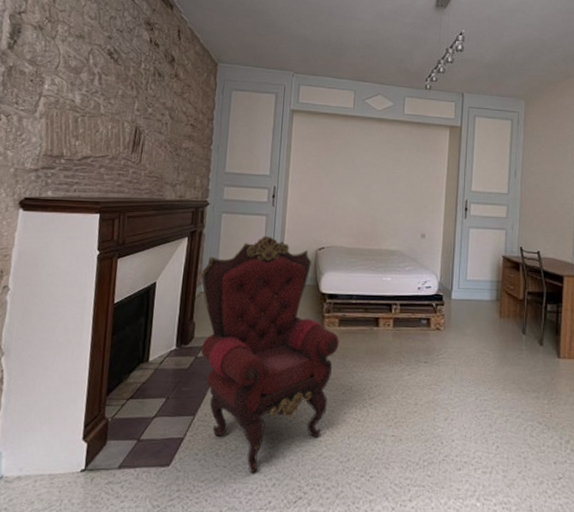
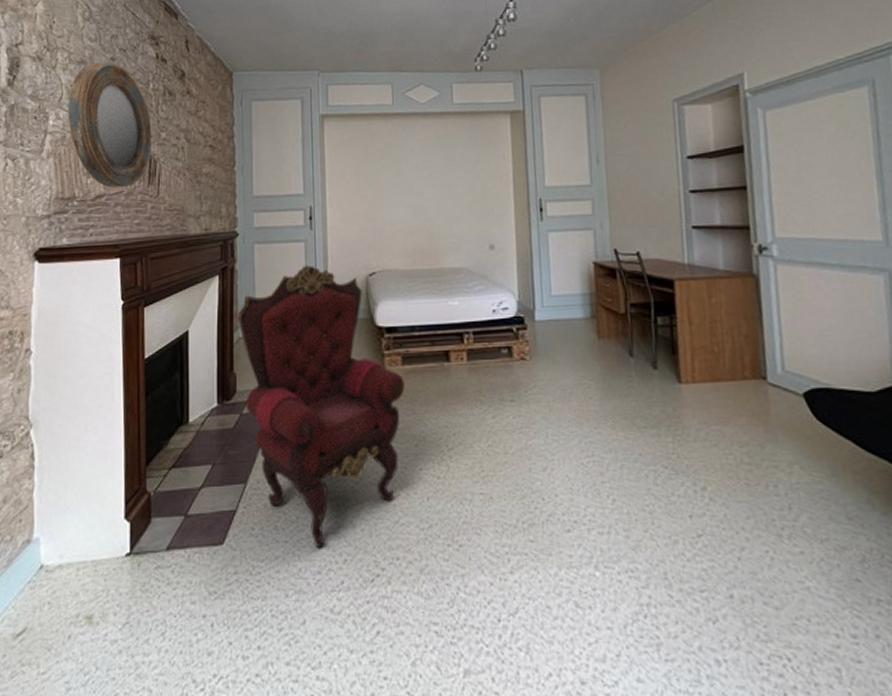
home mirror: none [62,38,140,152] -> present [67,62,152,188]

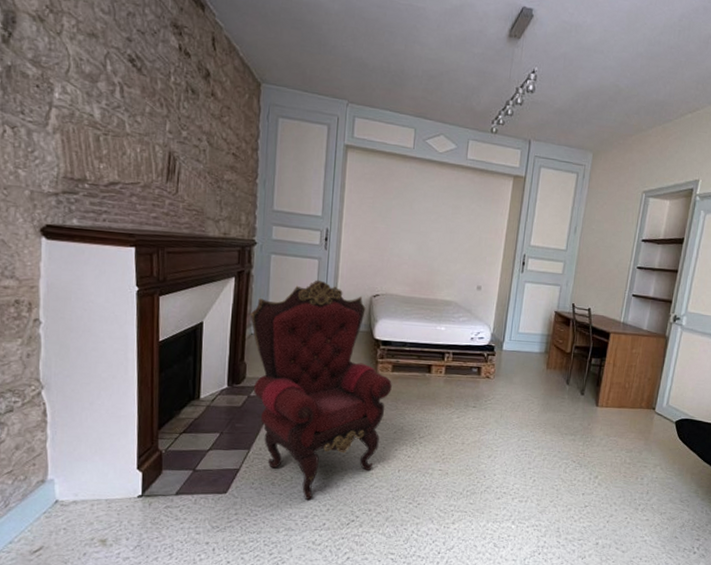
home mirror: present [67,62,152,188] -> none [76,38,172,179]

